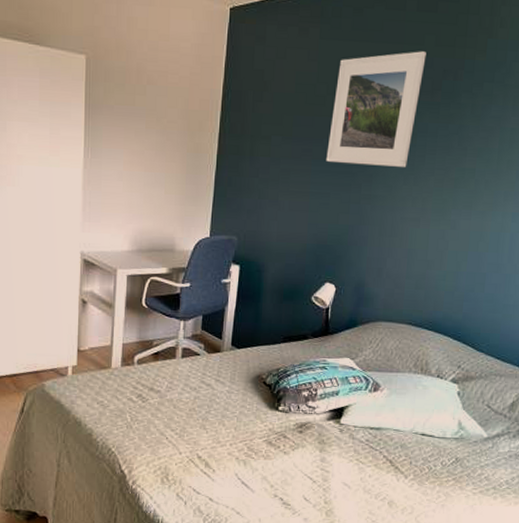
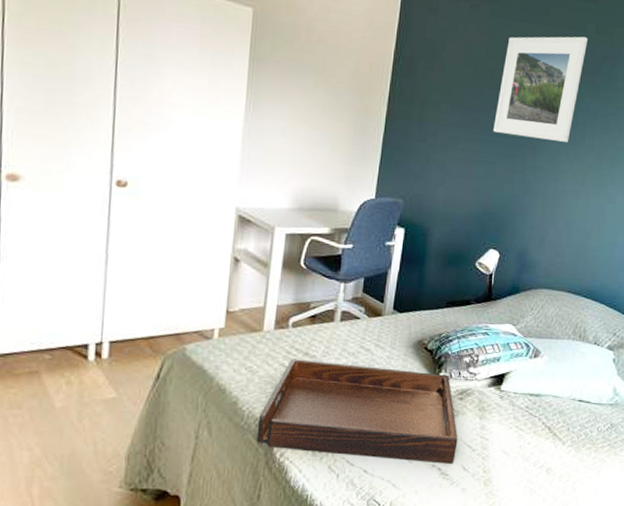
serving tray: none [110,394,299,494] -> present [256,359,458,464]

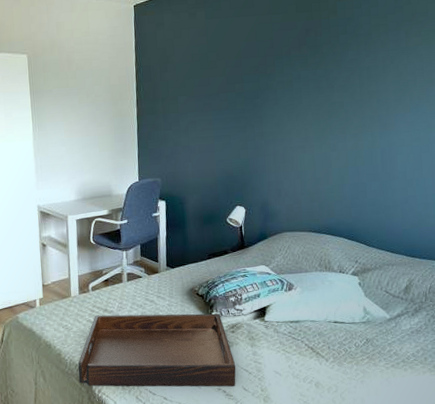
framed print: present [493,36,588,142] -> none [223,18,291,111]

